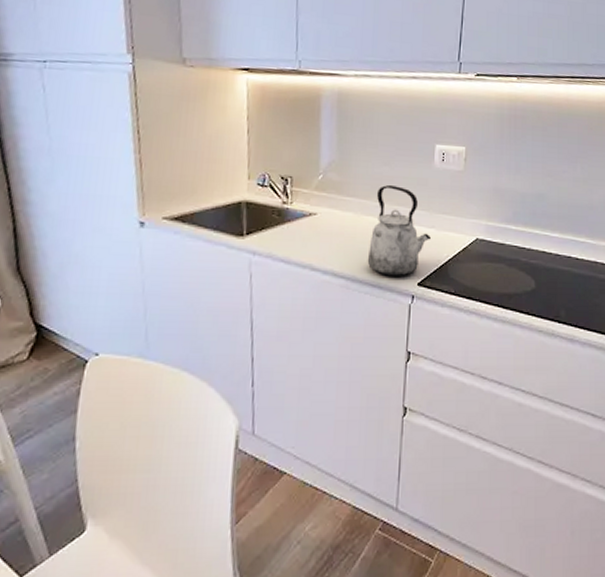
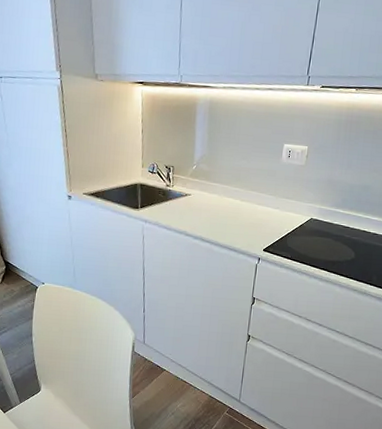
kettle: present [367,184,431,276] -> none [226,174,275,243]

